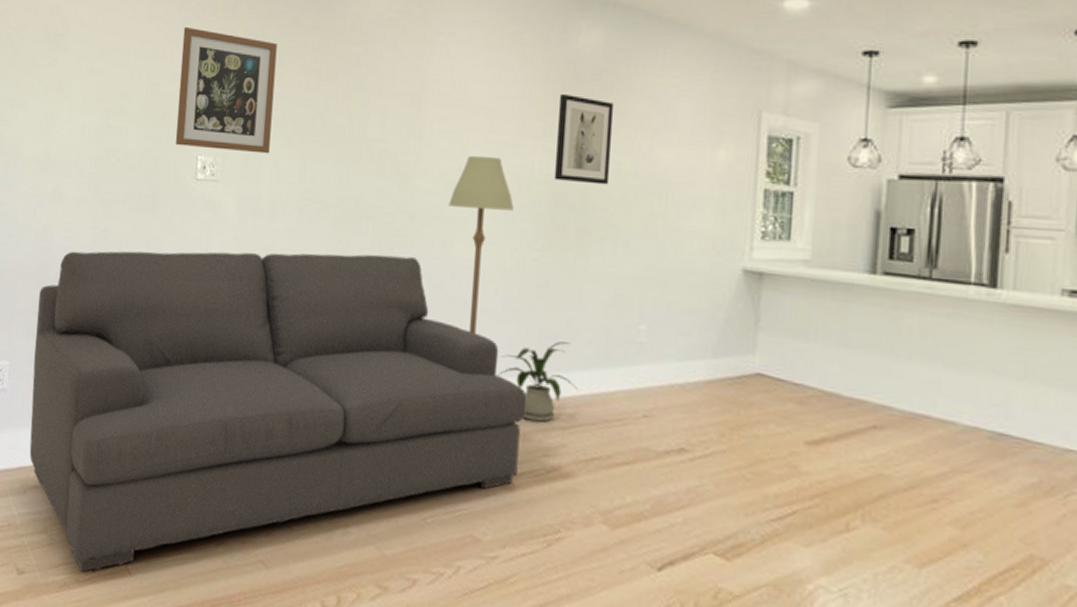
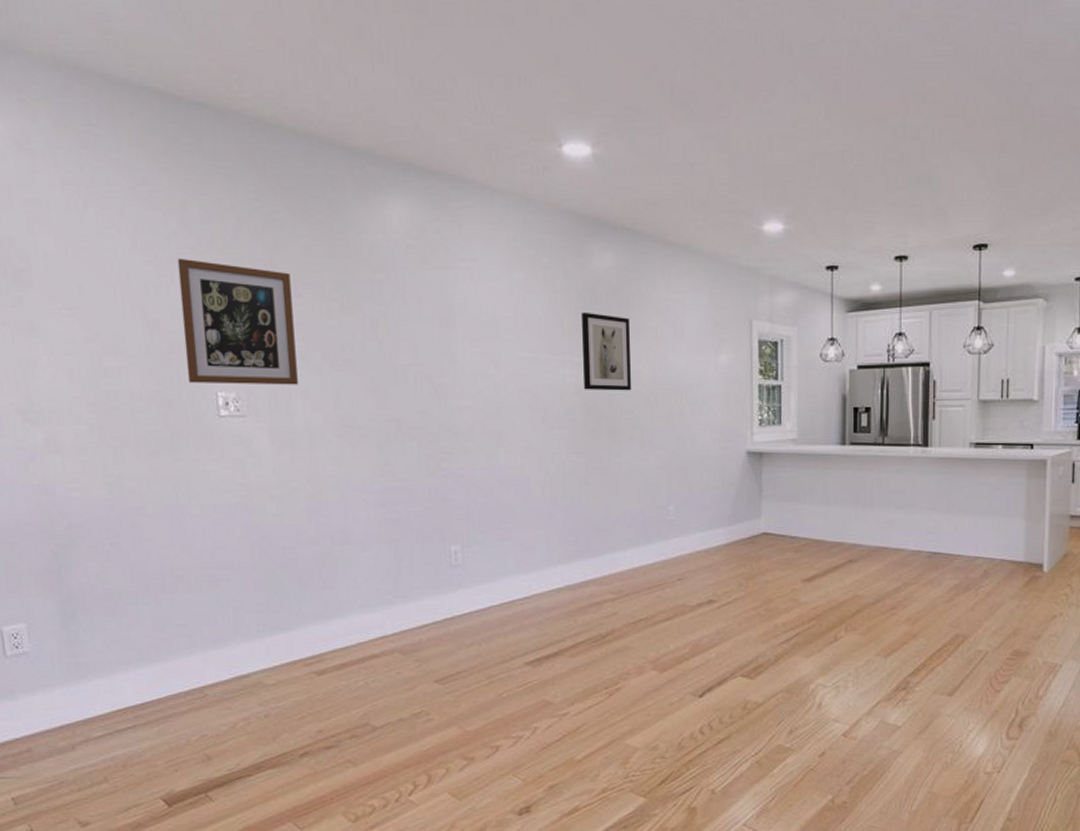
sofa: present [29,251,527,573] -> none [50,471,580,810]
floor lamp: present [448,155,514,334] -> none [489,372,550,532]
house plant: present [496,341,578,422] -> none [550,528,622,598]

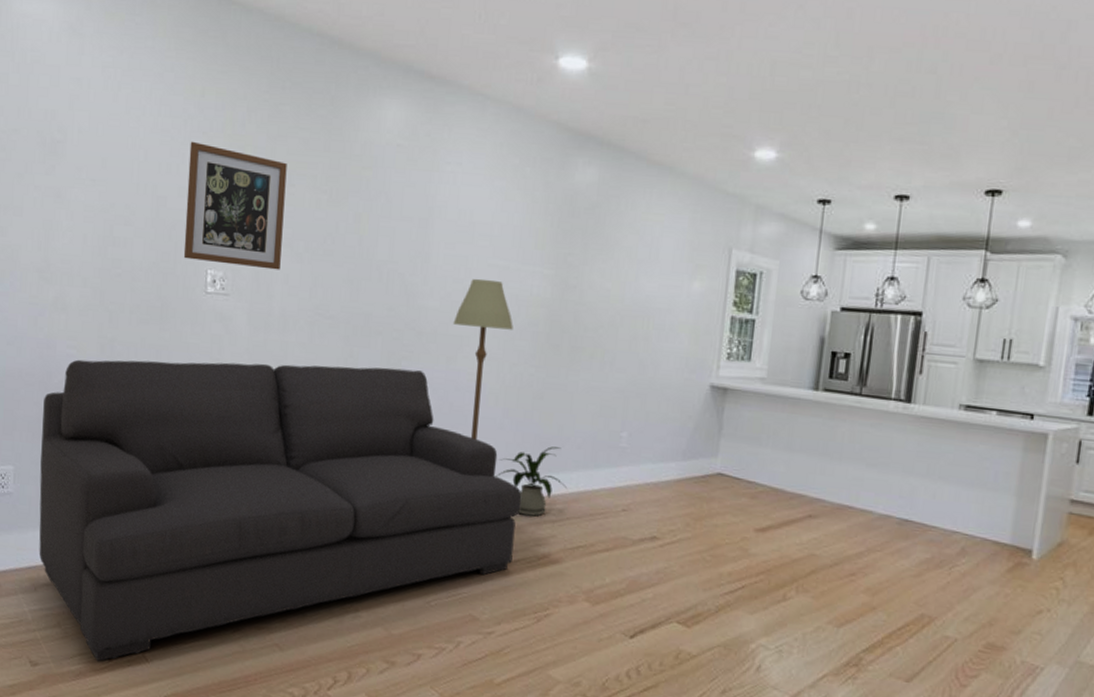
sofa: none [50,471,580,810] -> present [39,359,522,662]
floor lamp: none [489,372,550,532] -> present [453,278,513,440]
house plant: none [550,528,622,598] -> present [494,446,567,517]
wall art: present [580,311,632,391] -> none [551,224,606,309]

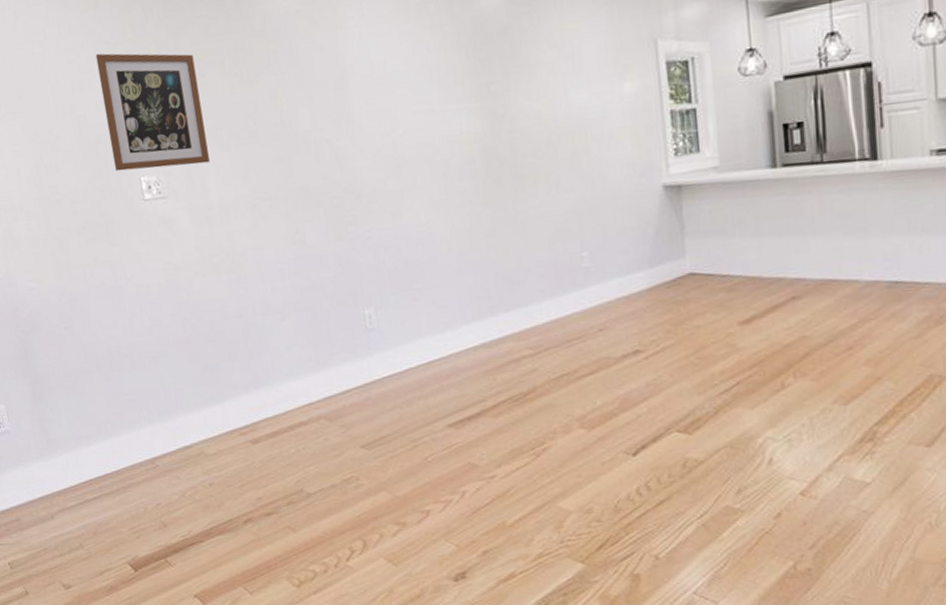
sofa: present [39,359,522,662] -> none [17,232,499,574]
floor lamp: present [453,278,513,440] -> none [390,126,451,290]
house plant: present [494,446,567,517] -> none [464,280,538,355]

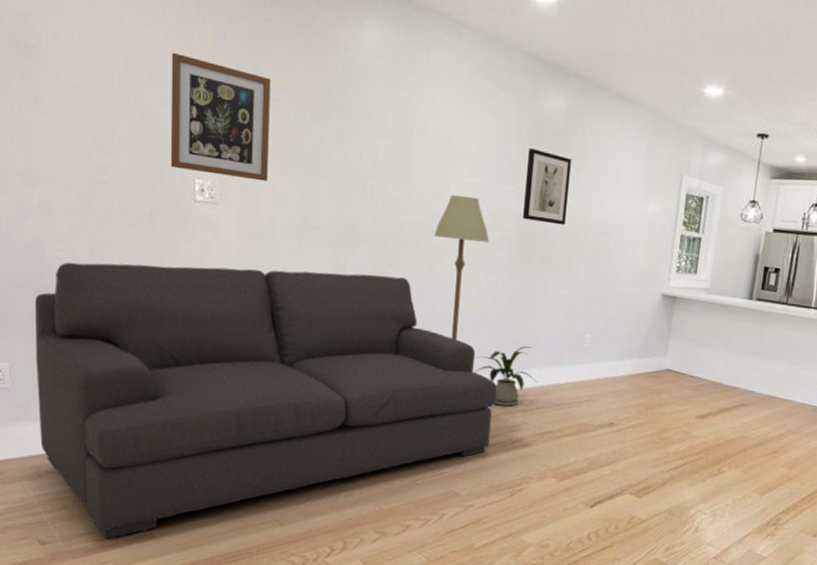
sofa: none [17,232,499,574] -> present [35,262,498,540]
floor lamp: none [390,126,451,290] -> present [434,195,489,340]
house plant: none [464,280,538,355] -> present [473,346,537,407]
wall art: none [472,54,533,137] -> present [523,147,572,225]

